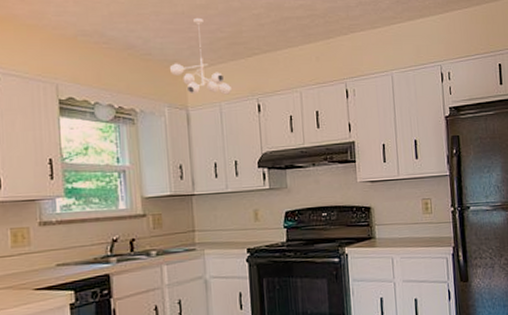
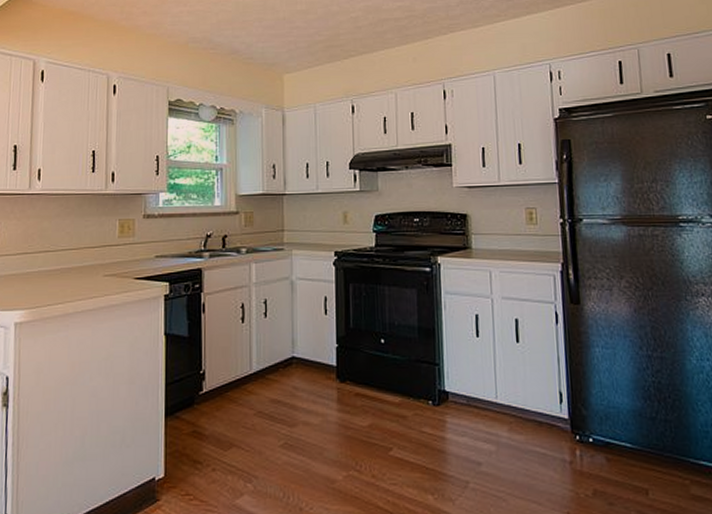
ceiling light fixture: present [170,17,231,95] -> none [270,22,326,96]

